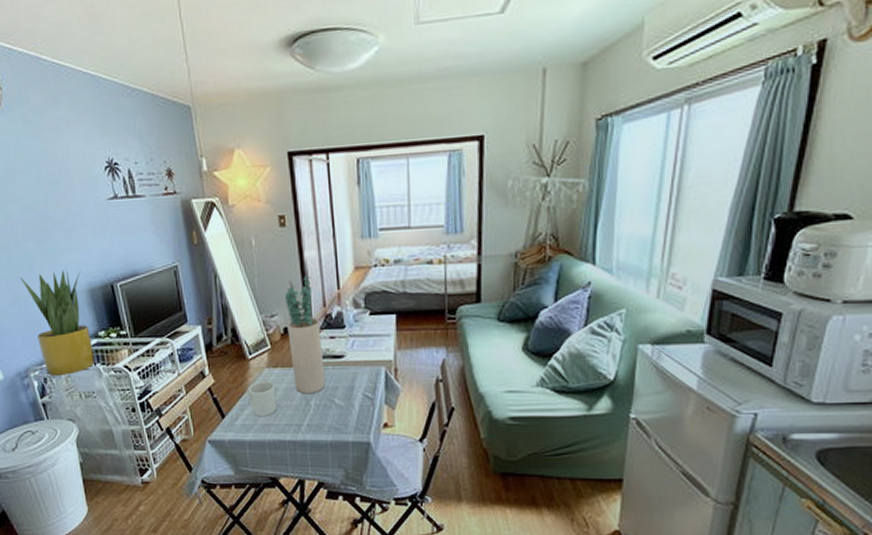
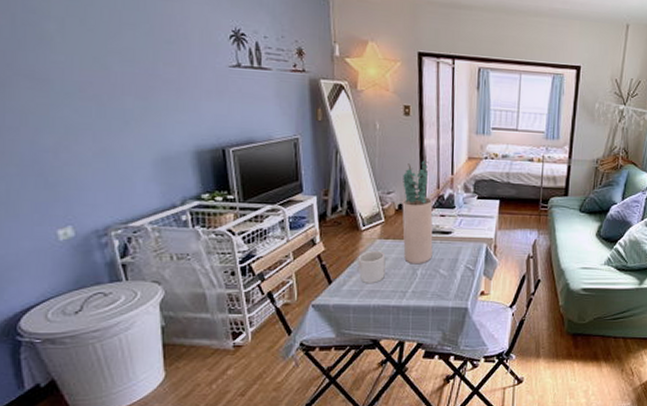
planter: present [20,270,94,377] -> none [111,129,193,237]

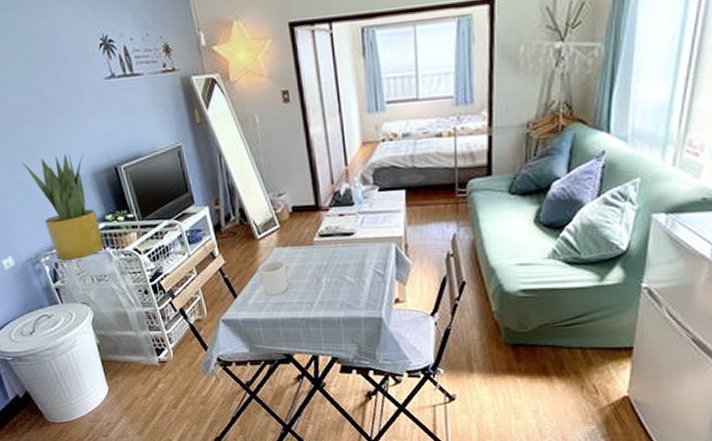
planter: none [111,129,193,237] -> present [22,154,104,262]
vase: present [402,155,433,265] -> none [292,146,336,273]

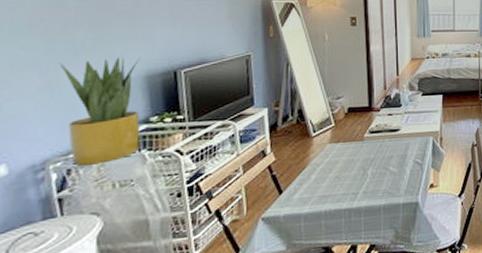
mug: present [258,259,289,296] -> none [308,154,336,190]

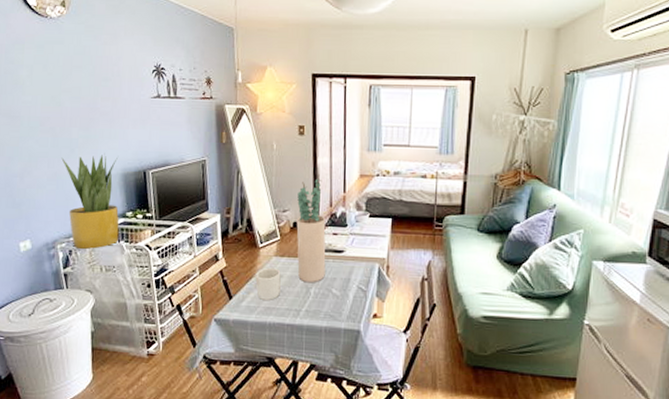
mug: none [308,154,336,190] -> present [255,267,281,301]
vase: none [351,60,382,165] -> present [296,173,326,283]

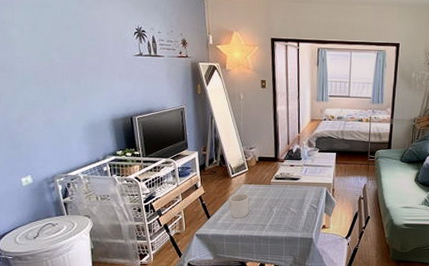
planter: present [61,155,119,250] -> none [55,103,111,183]
vase: present [296,173,326,283] -> none [261,118,285,204]

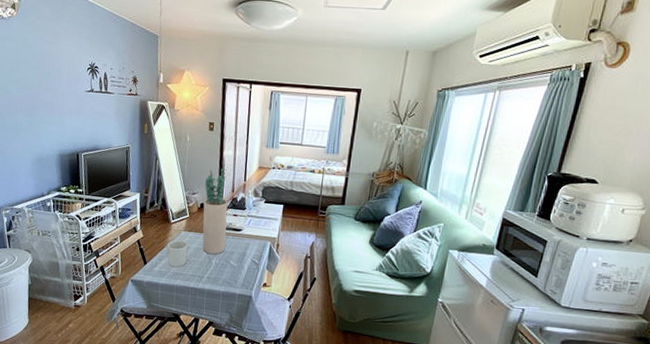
vase: none [261,118,285,204] -> present [202,163,228,255]

